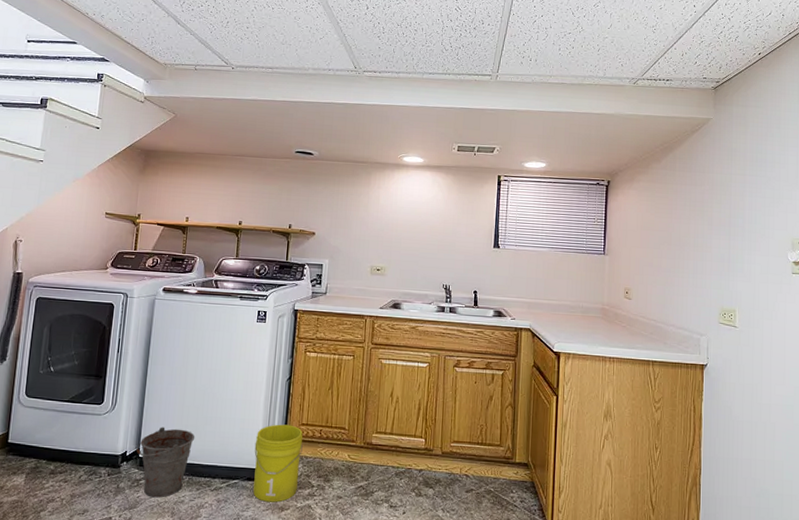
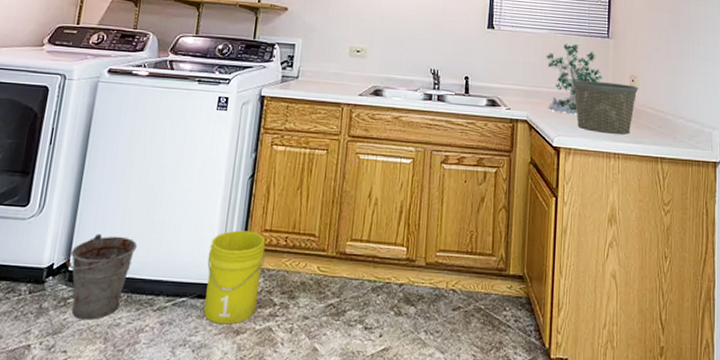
plant: none [547,260,599,324] -> present [546,44,603,115]
basket: none [571,293,632,341] -> present [572,80,638,135]

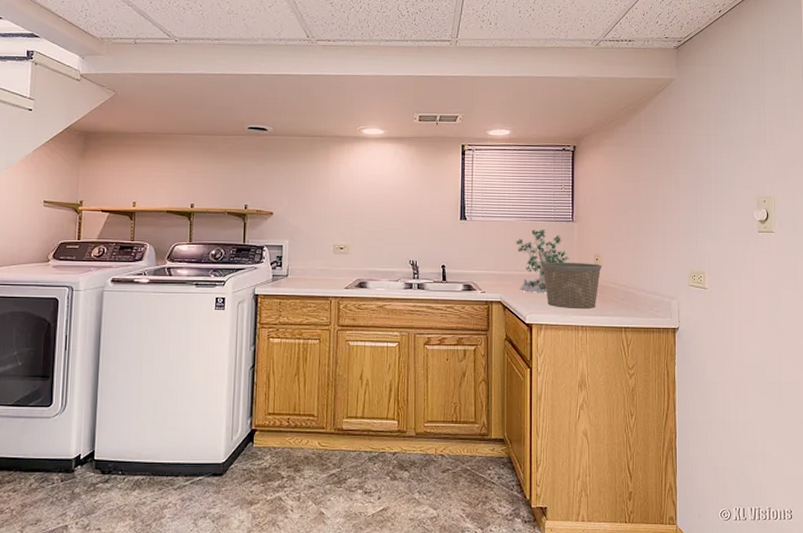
bucket: present [65,233,137,320] -> none [91,426,153,501]
bucket: present [203,230,265,325] -> none [219,415,270,497]

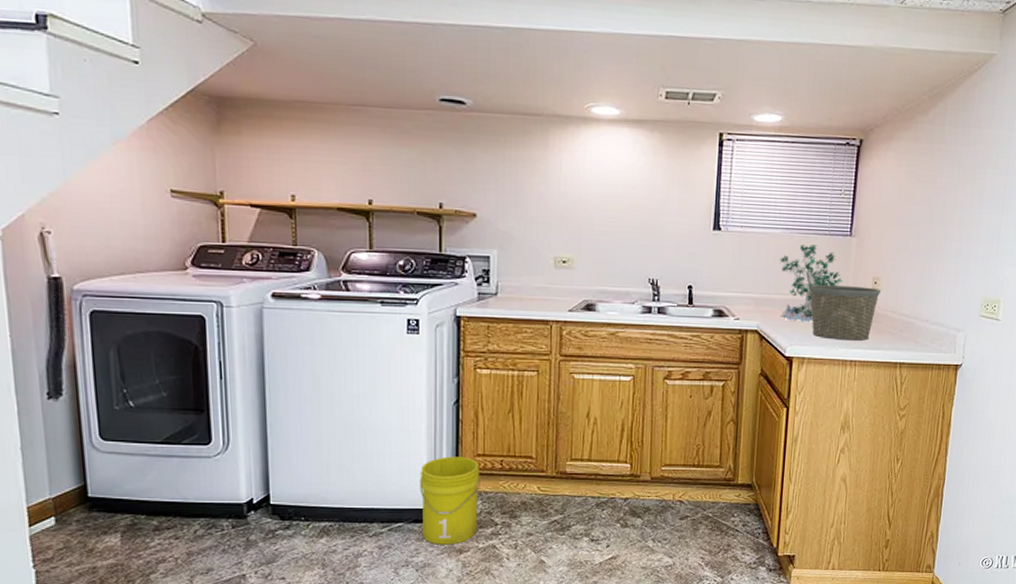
bucket: none [219,415,270,497] -> present [419,456,480,545]

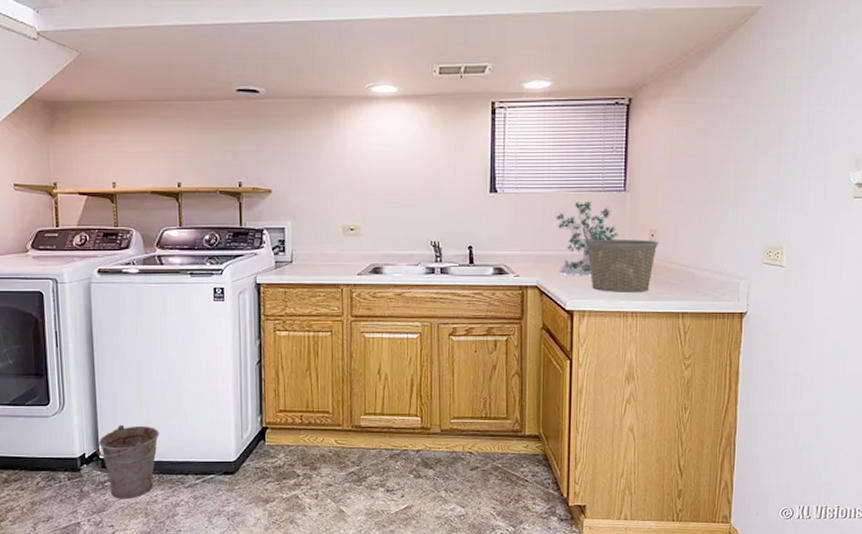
bucket: none [265,467,340,549] -> present [95,424,159,499]
bucket: present [419,456,480,545] -> none [228,412,283,495]

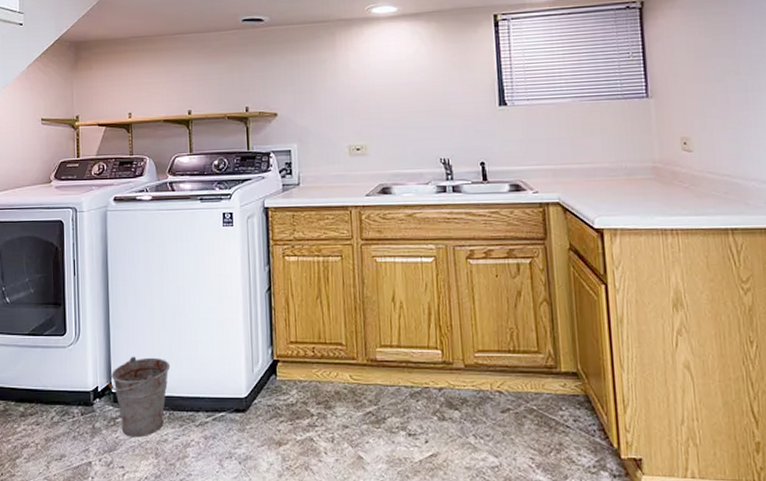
plant: present [556,202,619,277] -> none [573,110,646,191]
basket: present [585,240,658,292] -> none [608,148,693,208]

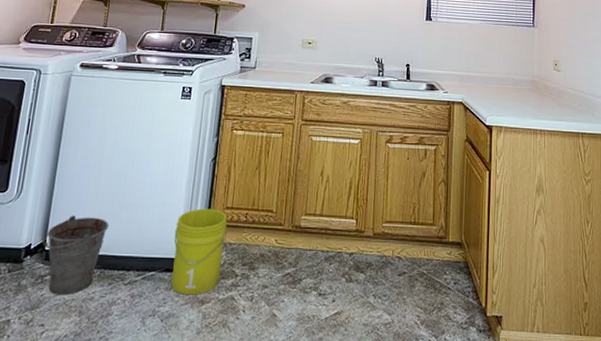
bucket: none [239,344,295,436] -> present [171,208,227,295]

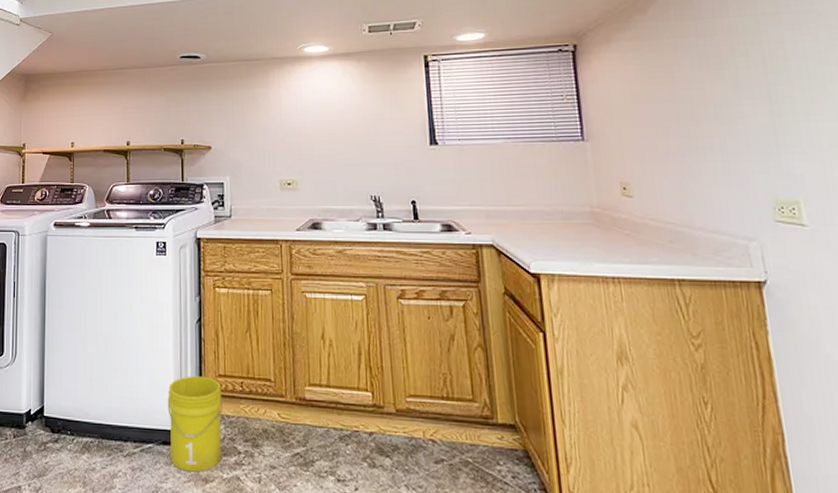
bucket: present [42,215,109,296] -> none [40,380,100,465]

